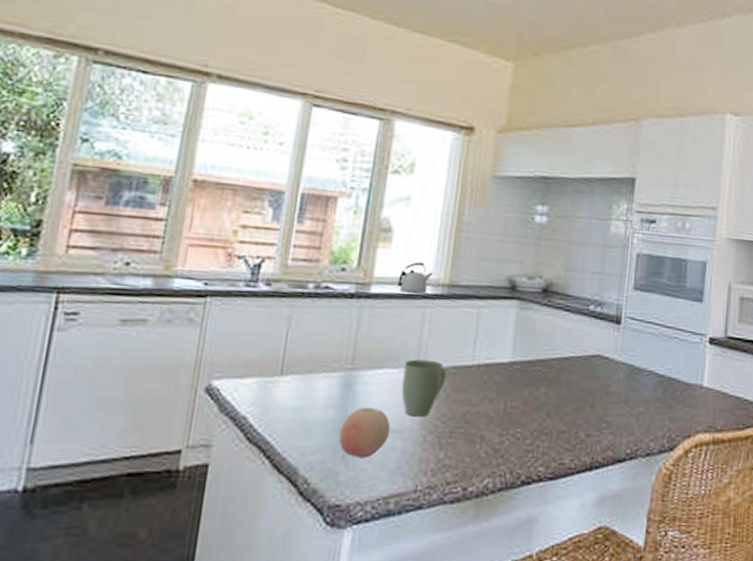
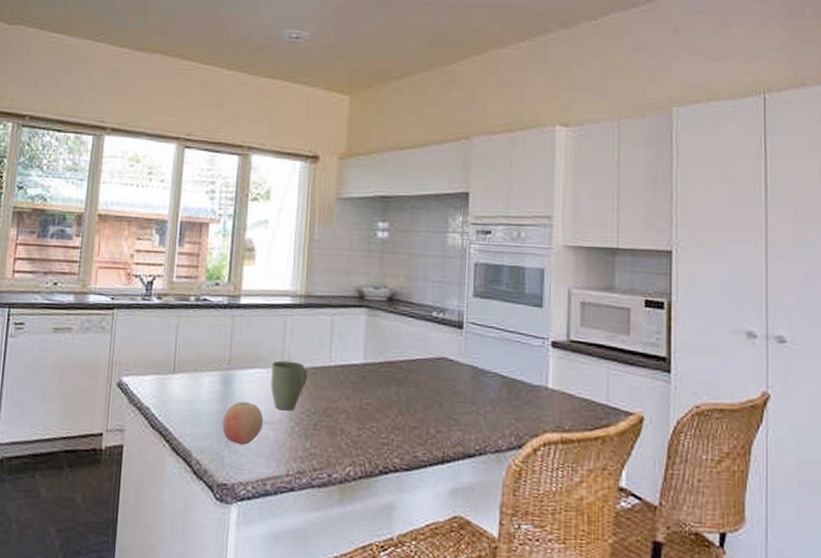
kettle: present [397,262,434,294] -> none [262,276,292,304]

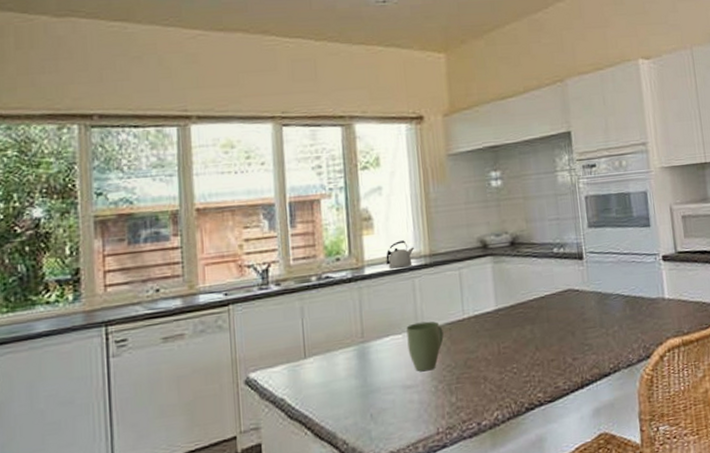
fruit: present [222,401,264,445] -> none [364,370,407,415]
kettle: none [262,276,292,304] -> present [386,240,415,269]

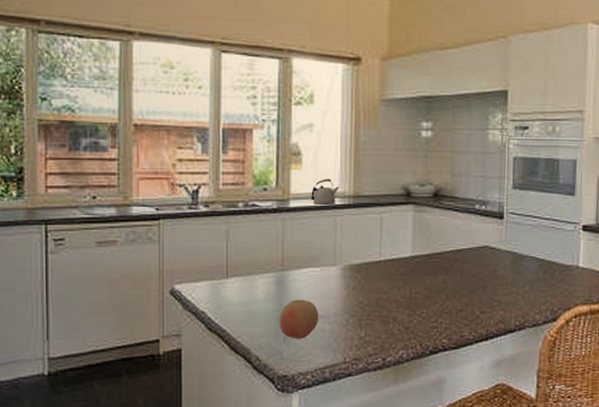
fruit: none [364,370,407,415] -> present [279,299,319,339]
mug: present [406,321,444,372] -> none [324,259,359,305]

